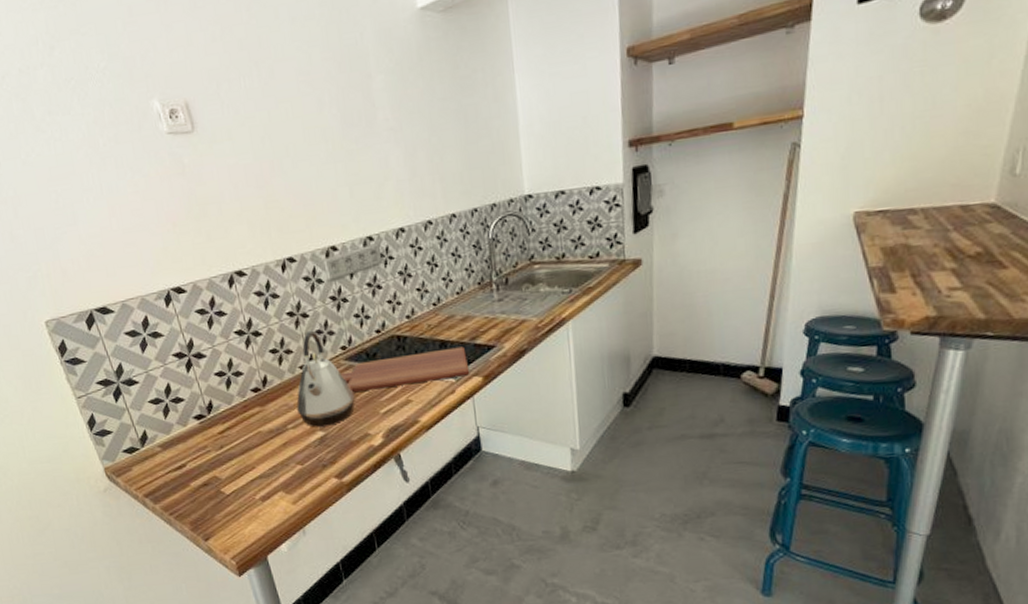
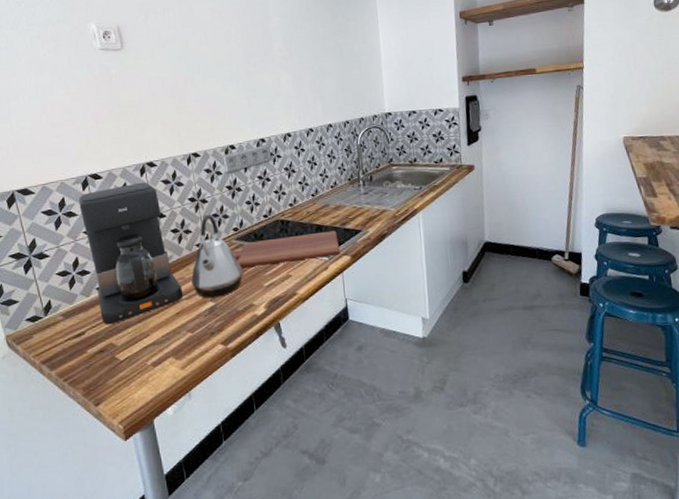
coffee maker: none [163,295,289,457] -> present [79,182,184,325]

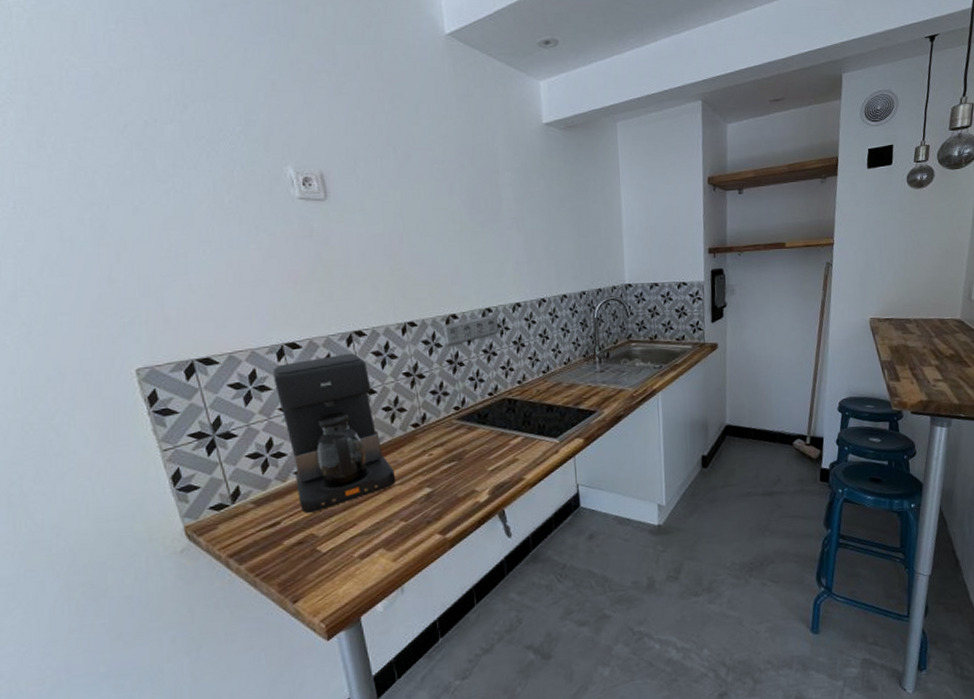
kettle: present [191,214,243,298] -> none [405,390,464,484]
cutting board: present [231,230,341,269] -> none [451,411,573,451]

